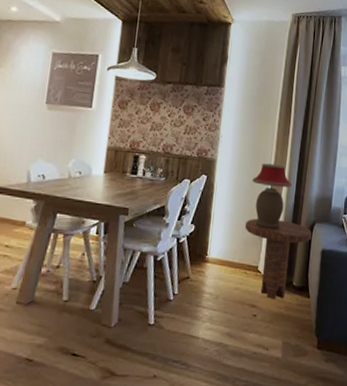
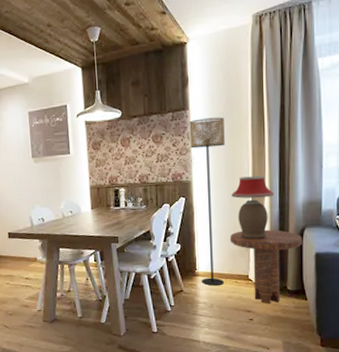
floor lamp: none [210,98,255,276] -> present [189,117,225,287]

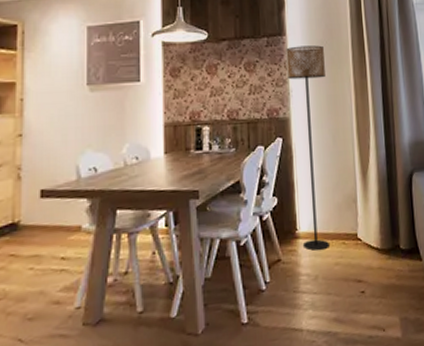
side table: present [230,229,303,304] -> none [335,175,413,269]
table lamp: present [231,175,275,240] -> none [334,112,380,188]

